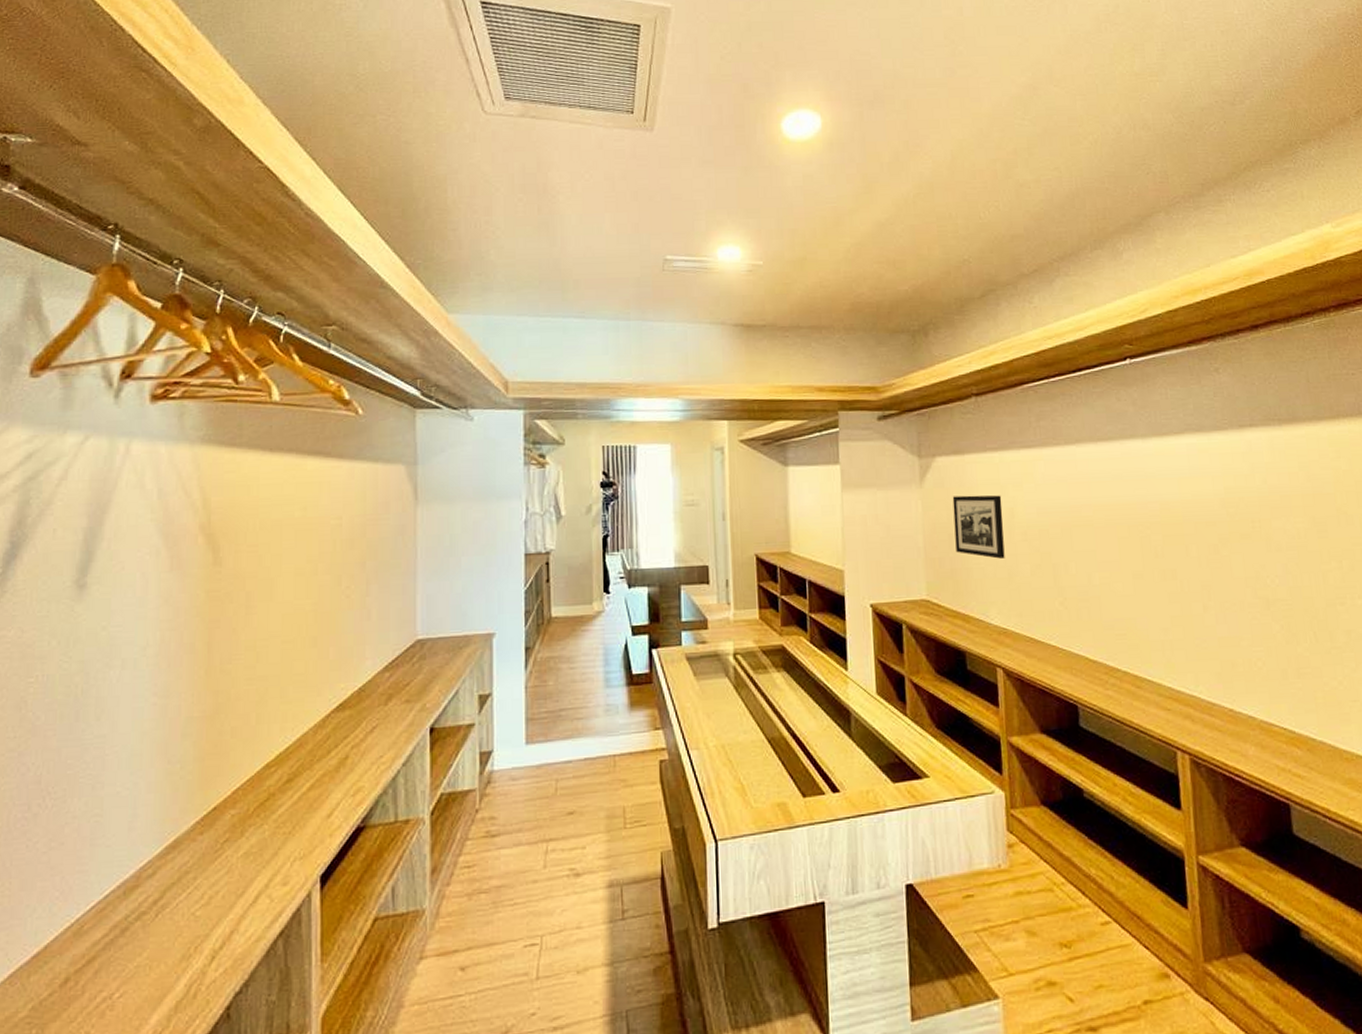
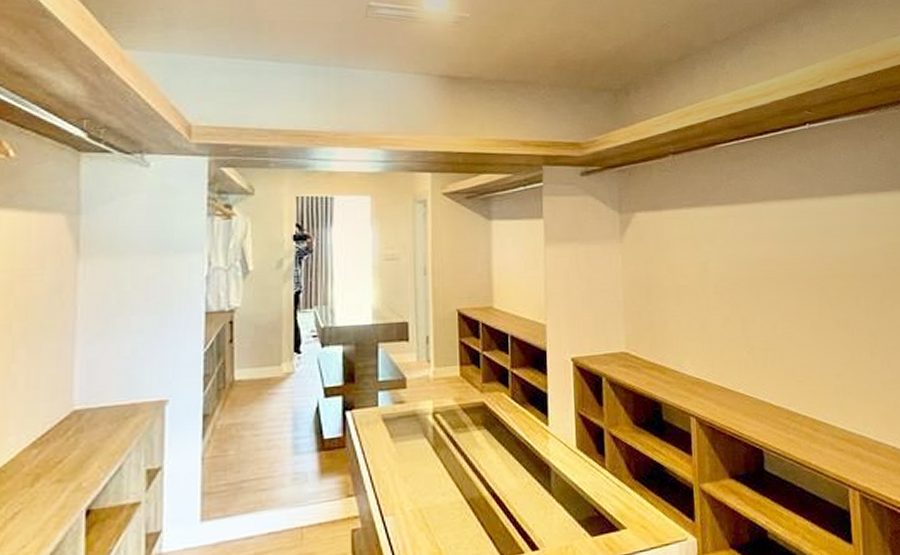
picture frame: present [952,495,1005,559] -> none [650,249,699,311]

